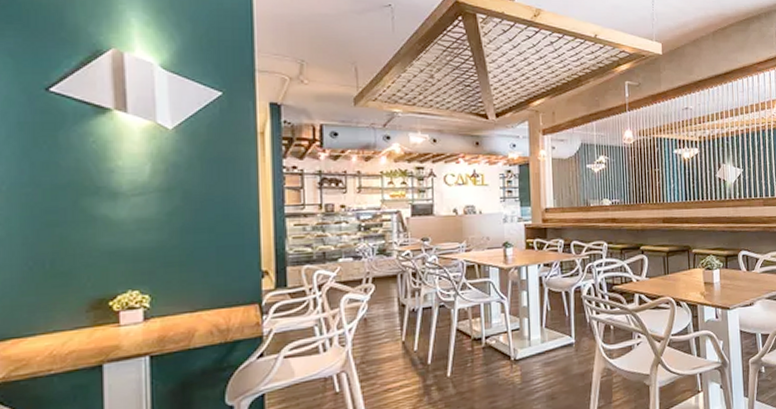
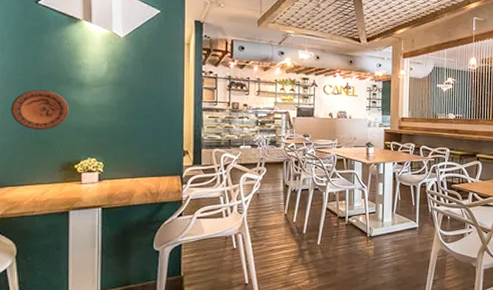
decorative plate: none [13,204,98,259] -> present [11,89,69,130]

